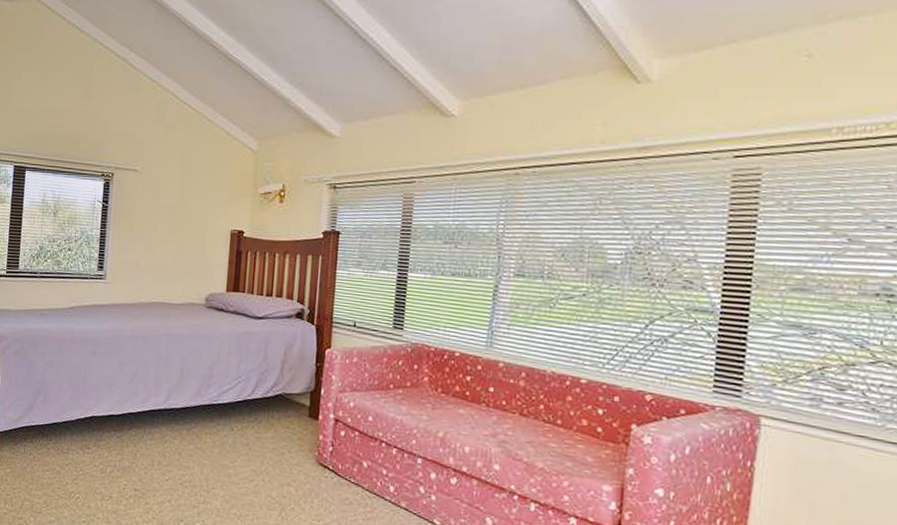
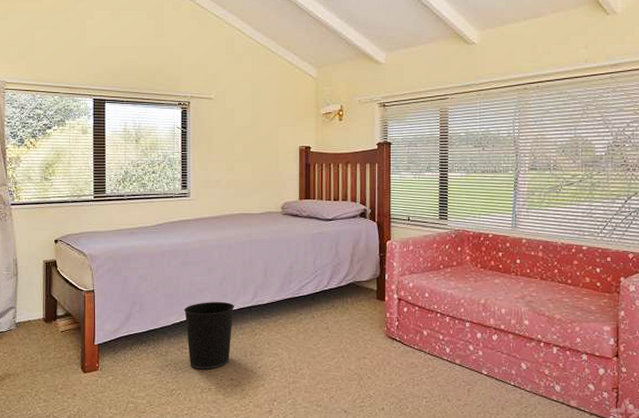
wastebasket: none [89,398,144,475] -> present [183,301,234,370]

